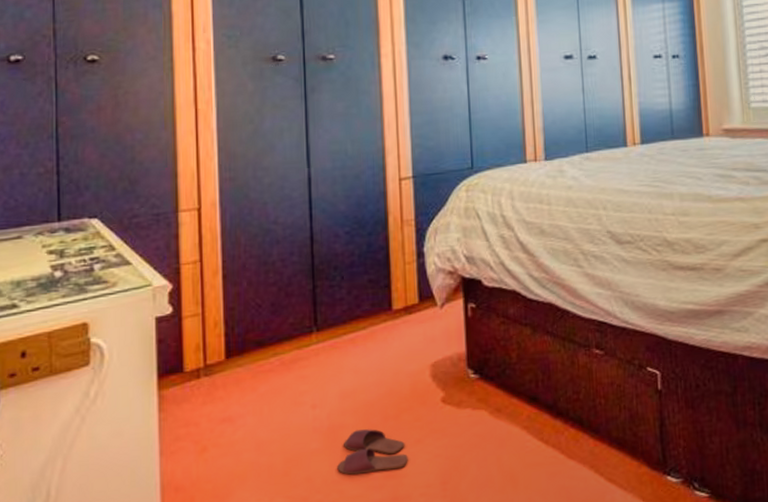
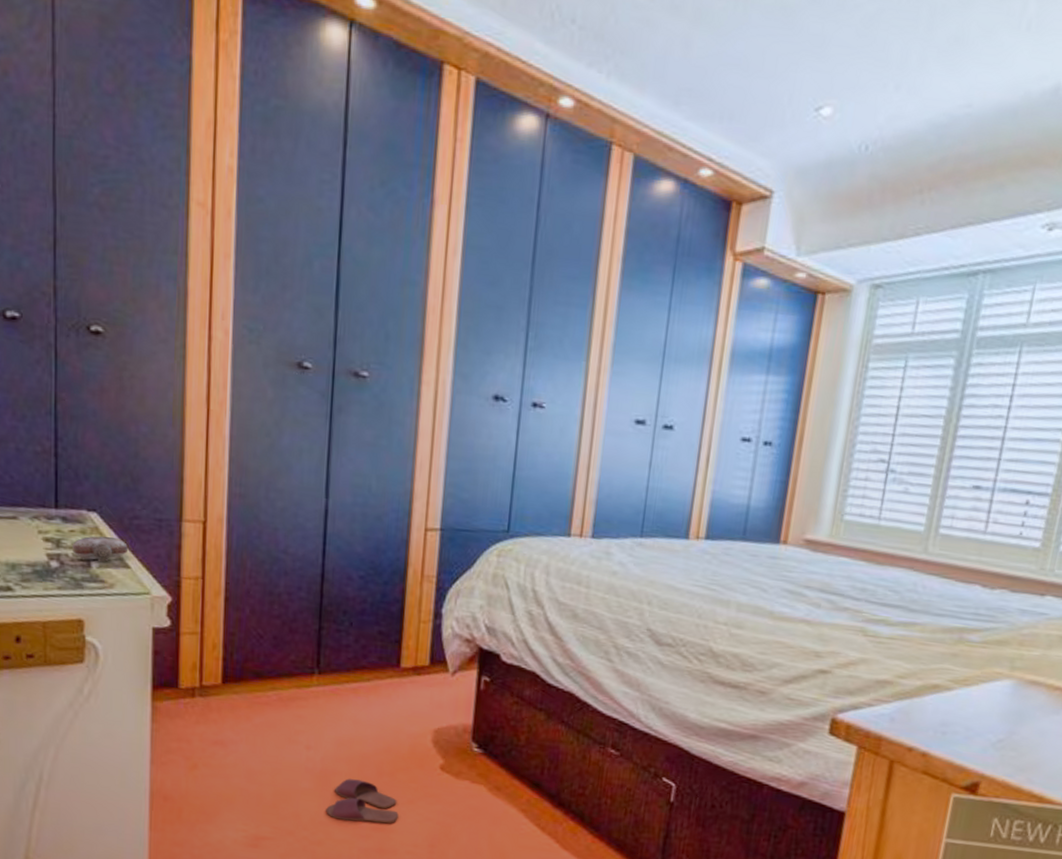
perfume bottle: none [74,238,128,264] -> present [71,536,128,562]

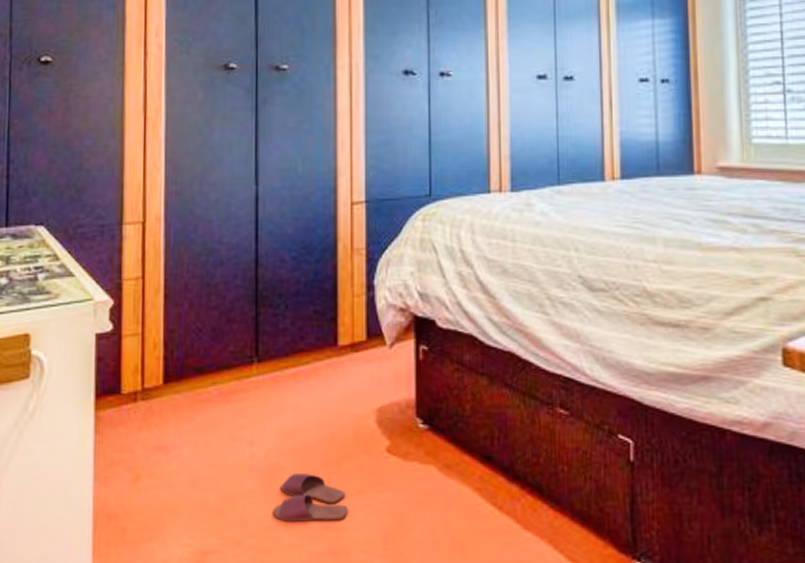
perfume bottle: present [71,536,128,562] -> none [20,248,72,273]

